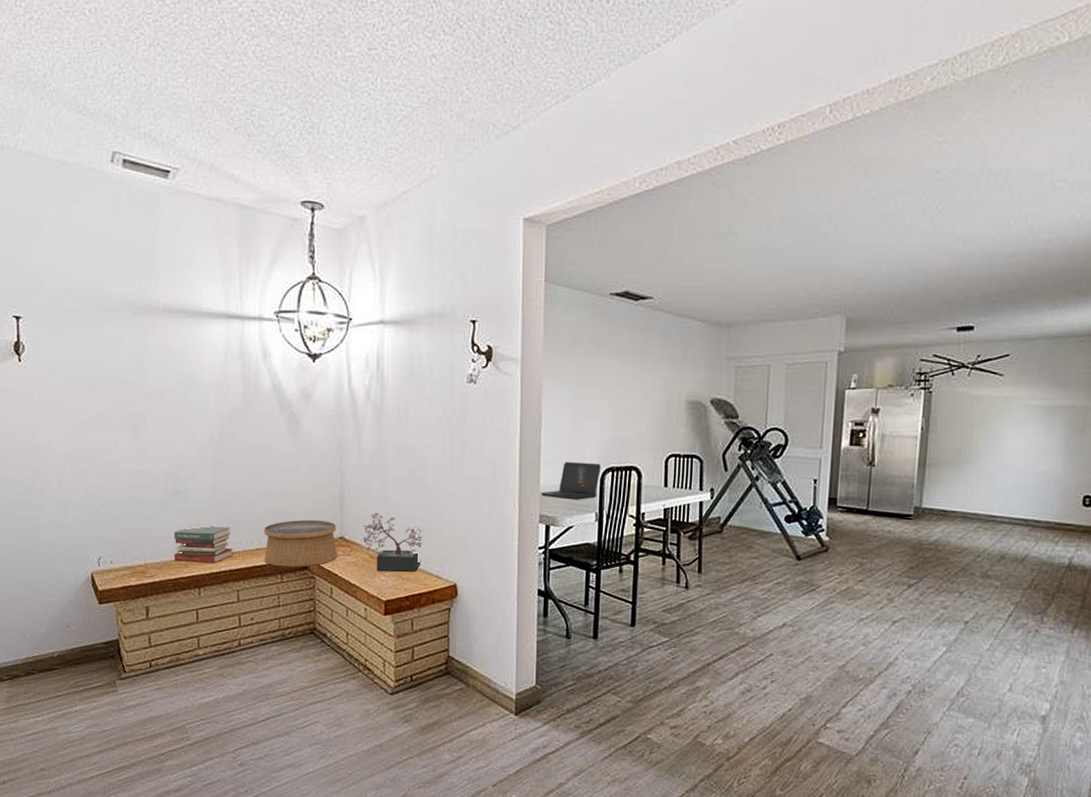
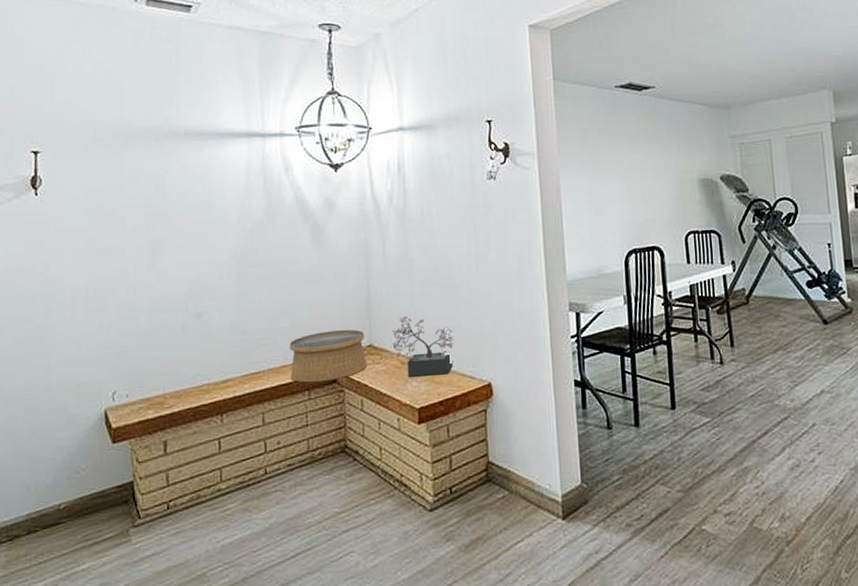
books: present [174,526,233,564] -> none [194,345,257,388]
laptop computer: present [540,462,601,500] -> none [568,246,624,285]

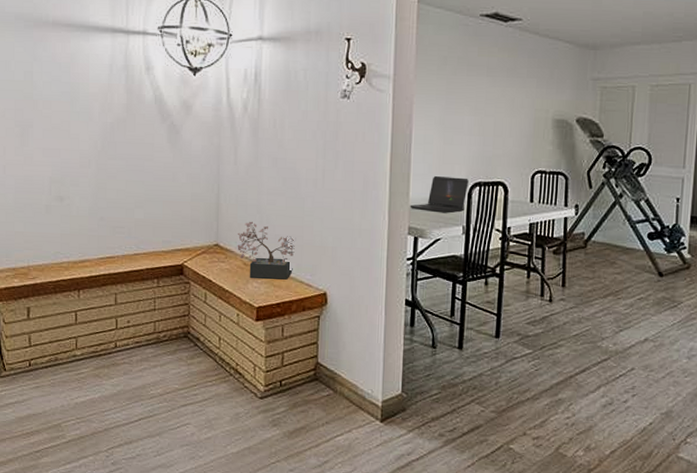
woven basket: present [289,329,366,383] -> none [142,226,212,273]
laptop computer: none [568,246,624,285] -> present [410,176,469,214]

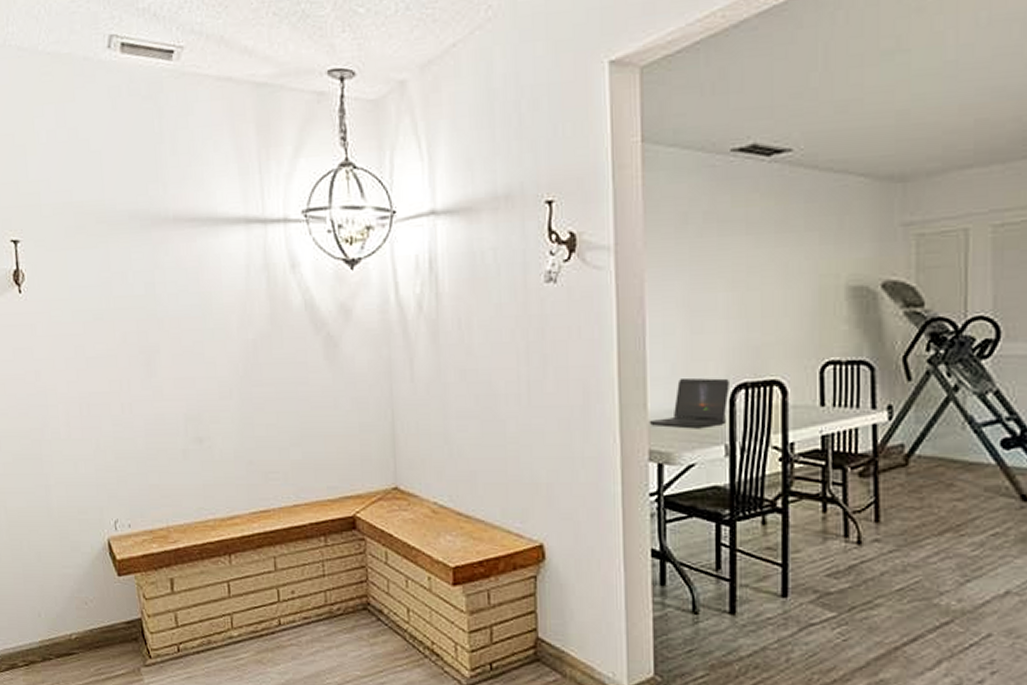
decorative plant: present [237,221,296,280] -> none [421,455,498,530]

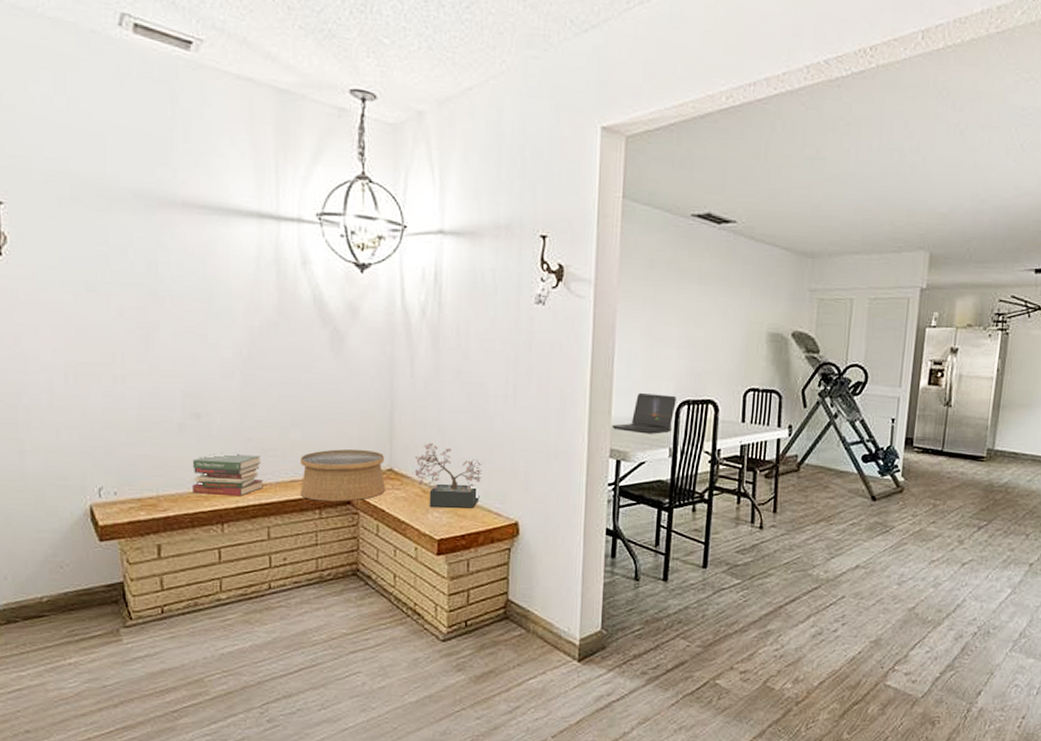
books: none [197,479,267,525] -> present [192,453,263,497]
woven basket: none [302,466,391,527] -> present [300,449,385,502]
decorative plant: none [421,455,498,530] -> present [414,443,484,508]

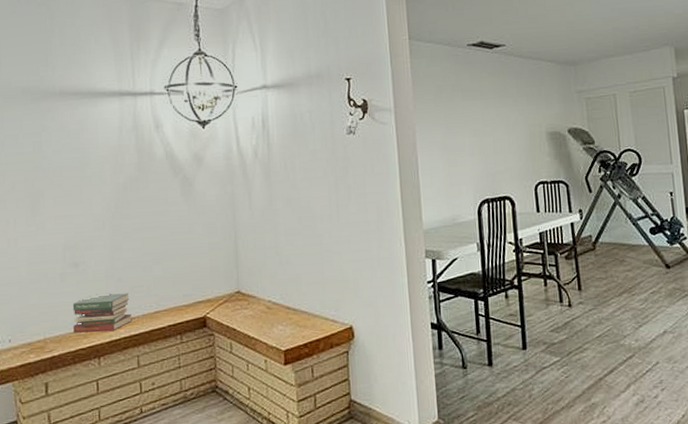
woven basket: present [300,449,385,502] -> none [162,277,235,328]
decorative plant: present [414,443,484,508] -> none [258,264,317,321]
laptop computer: present [612,393,676,434] -> none [424,196,477,234]

